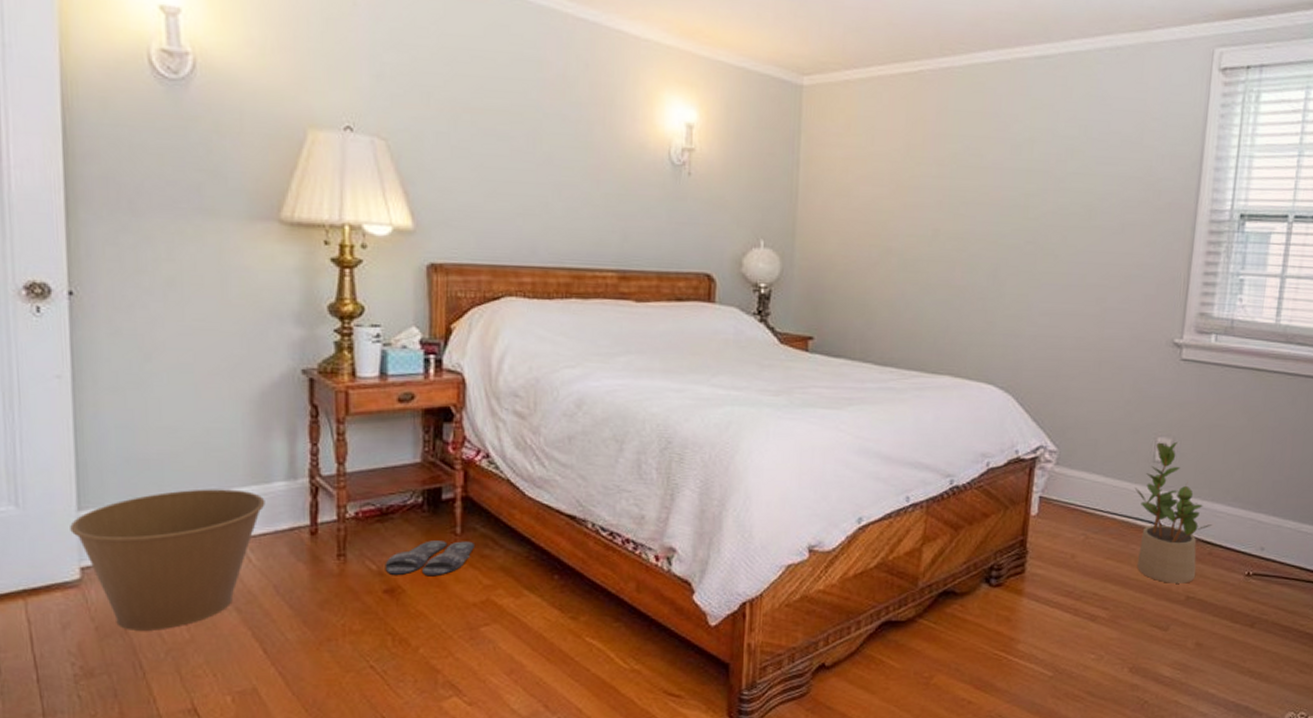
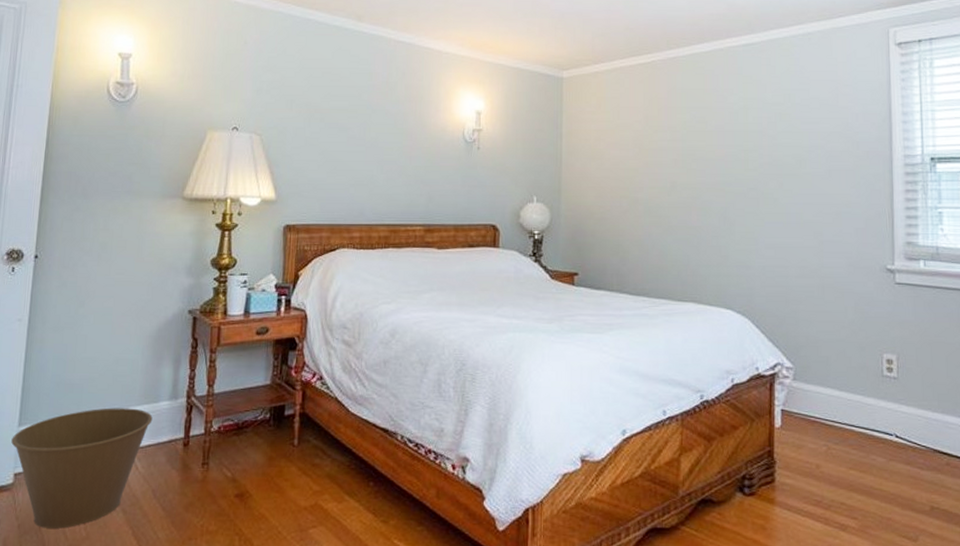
slippers: present [385,540,474,577] -> none [237,451,308,483]
potted plant: present [1134,441,1213,584] -> none [867,357,947,494]

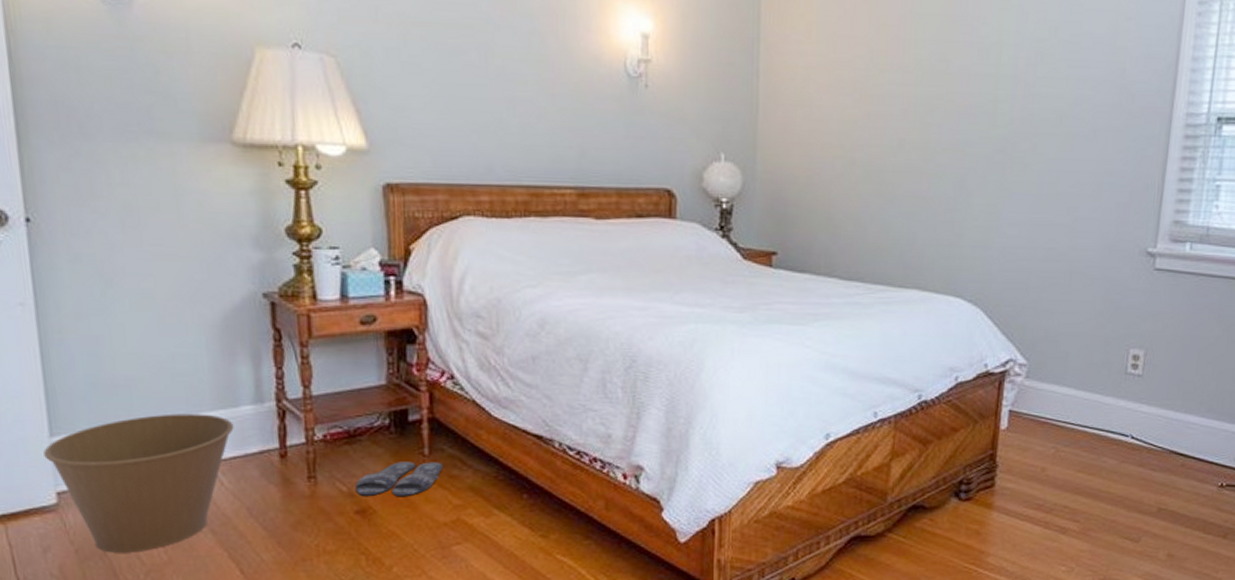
slippers: none [237,451,308,483] -> present [355,462,443,497]

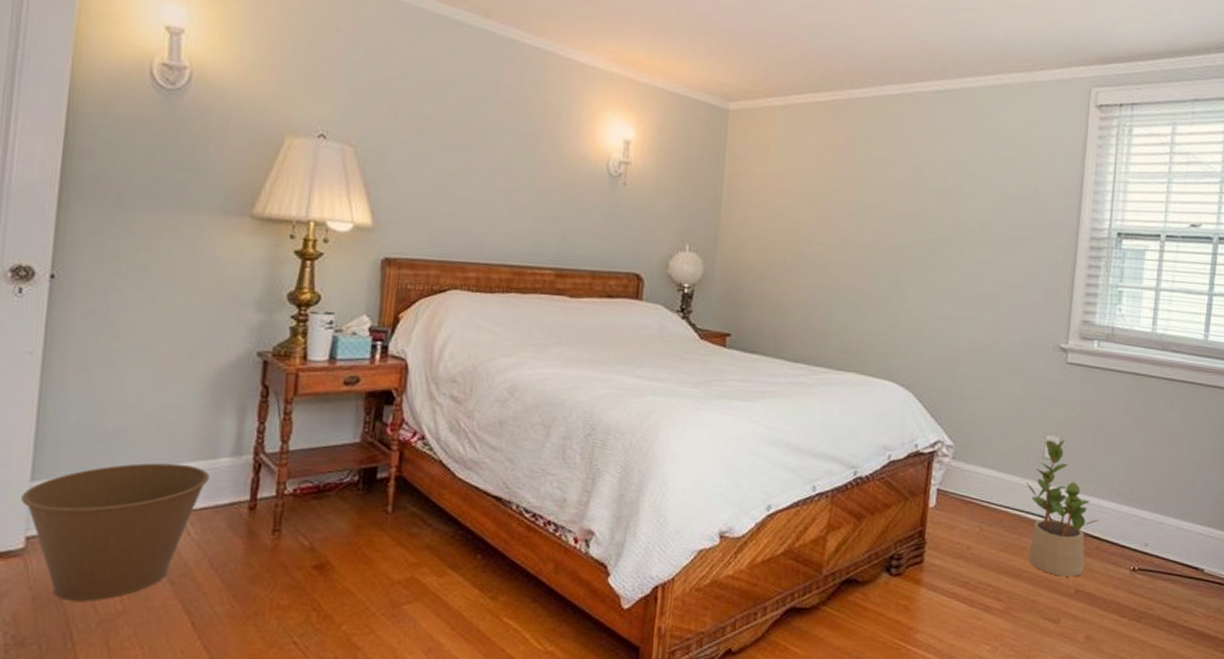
slippers: present [355,462,443,497] -> none [317,518,404,554]
potted plant: none [1106,353,1186,495] -> present [1025,439,1099,577]

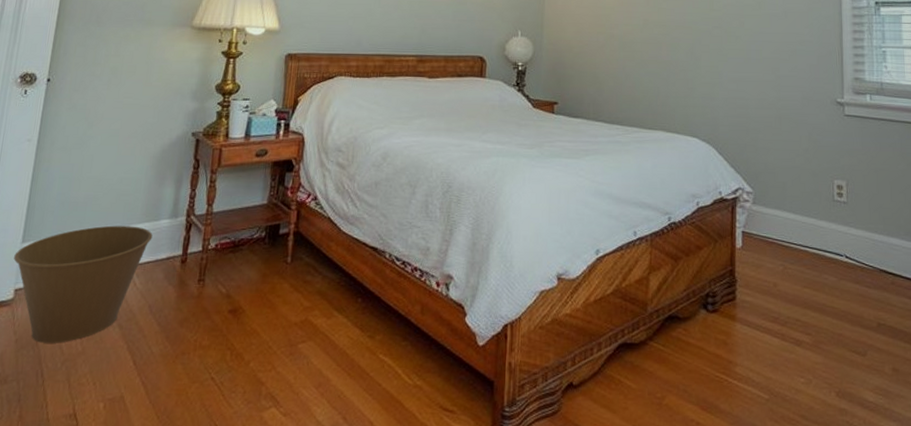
potted plant: present [1025,439,1099,577] -> none [820,183,891,311]

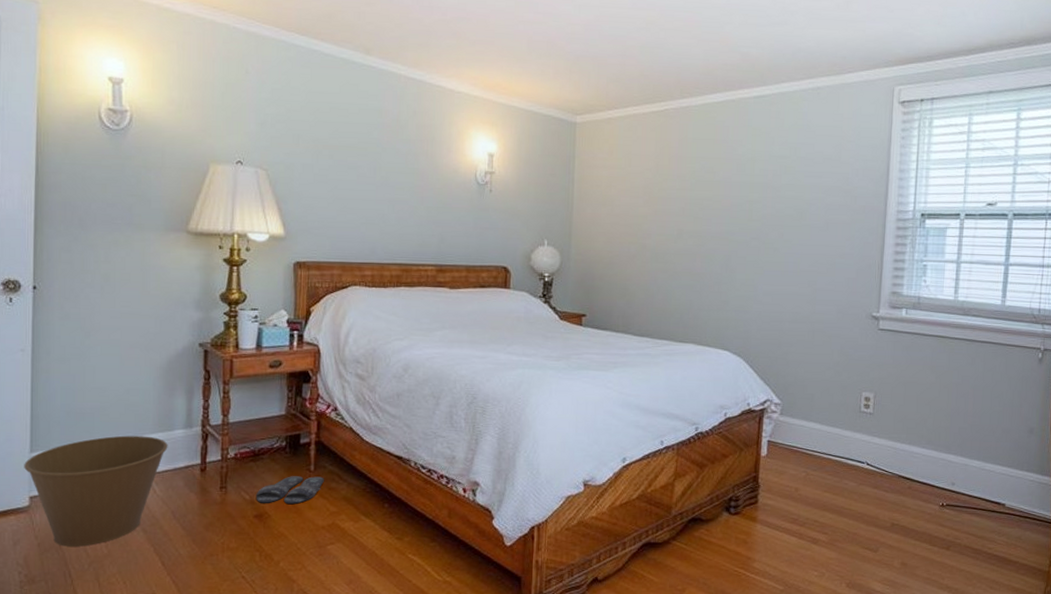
slippers: none [232,268,300,299] -> present [256,476,324,505]

